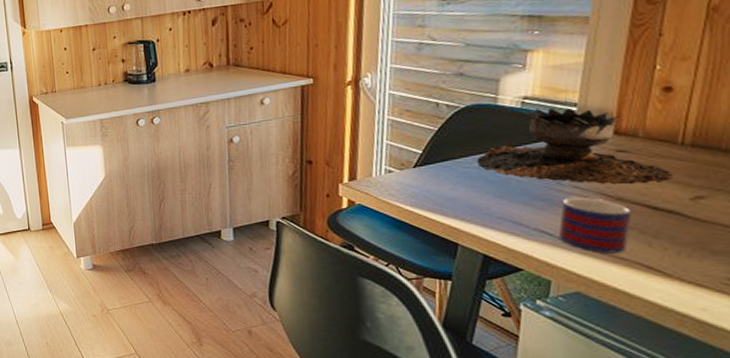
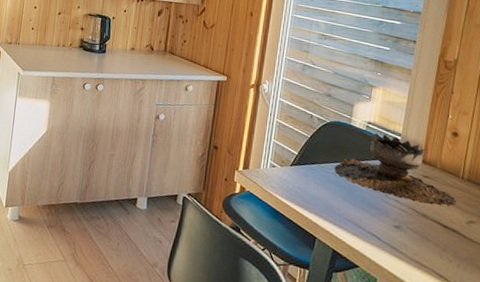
mug: present [558,198,631,253] -> none [384,209,430,261]

